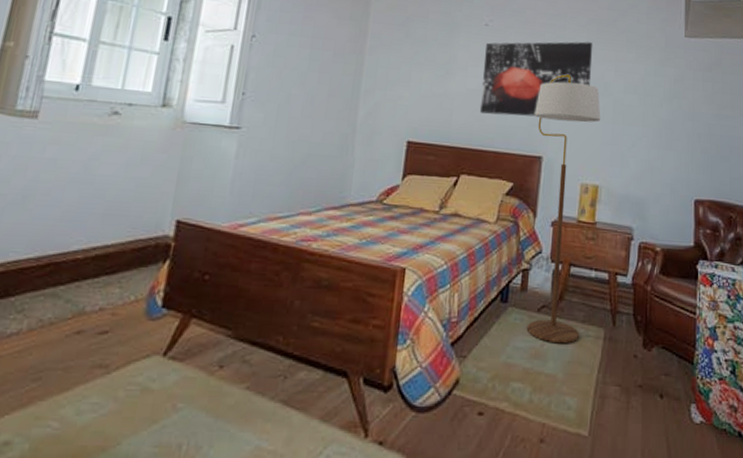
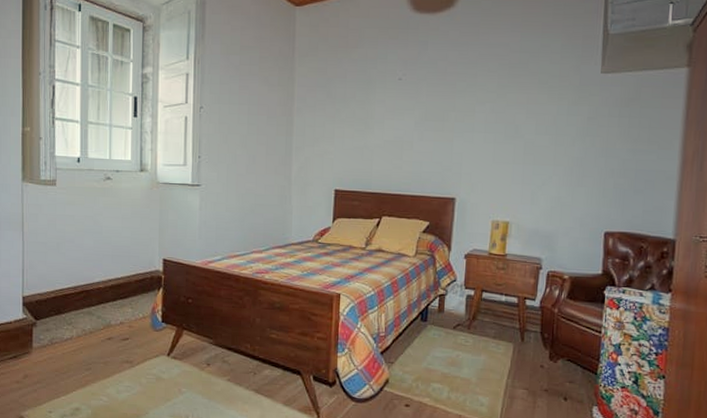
wall art: present [479,41,593,117] -> none [396,87,504,163]
floor lamp: present [526,74,601,344] -> none [444,120,512,355]

